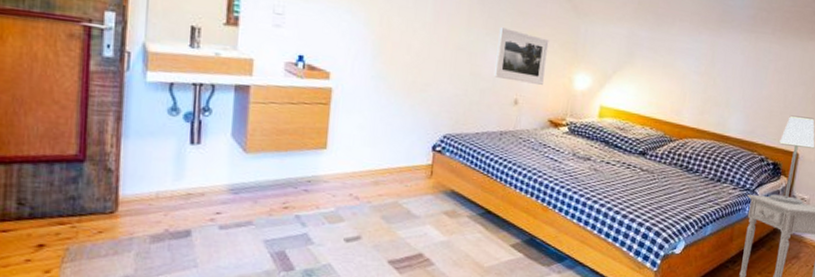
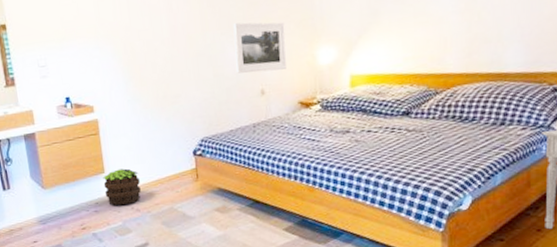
potted plant: none [321,148,367,189] -> present [103,168,141,205]

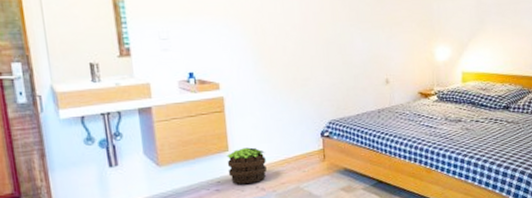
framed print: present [233,22,287,73] -> none [361,17,409,63]

